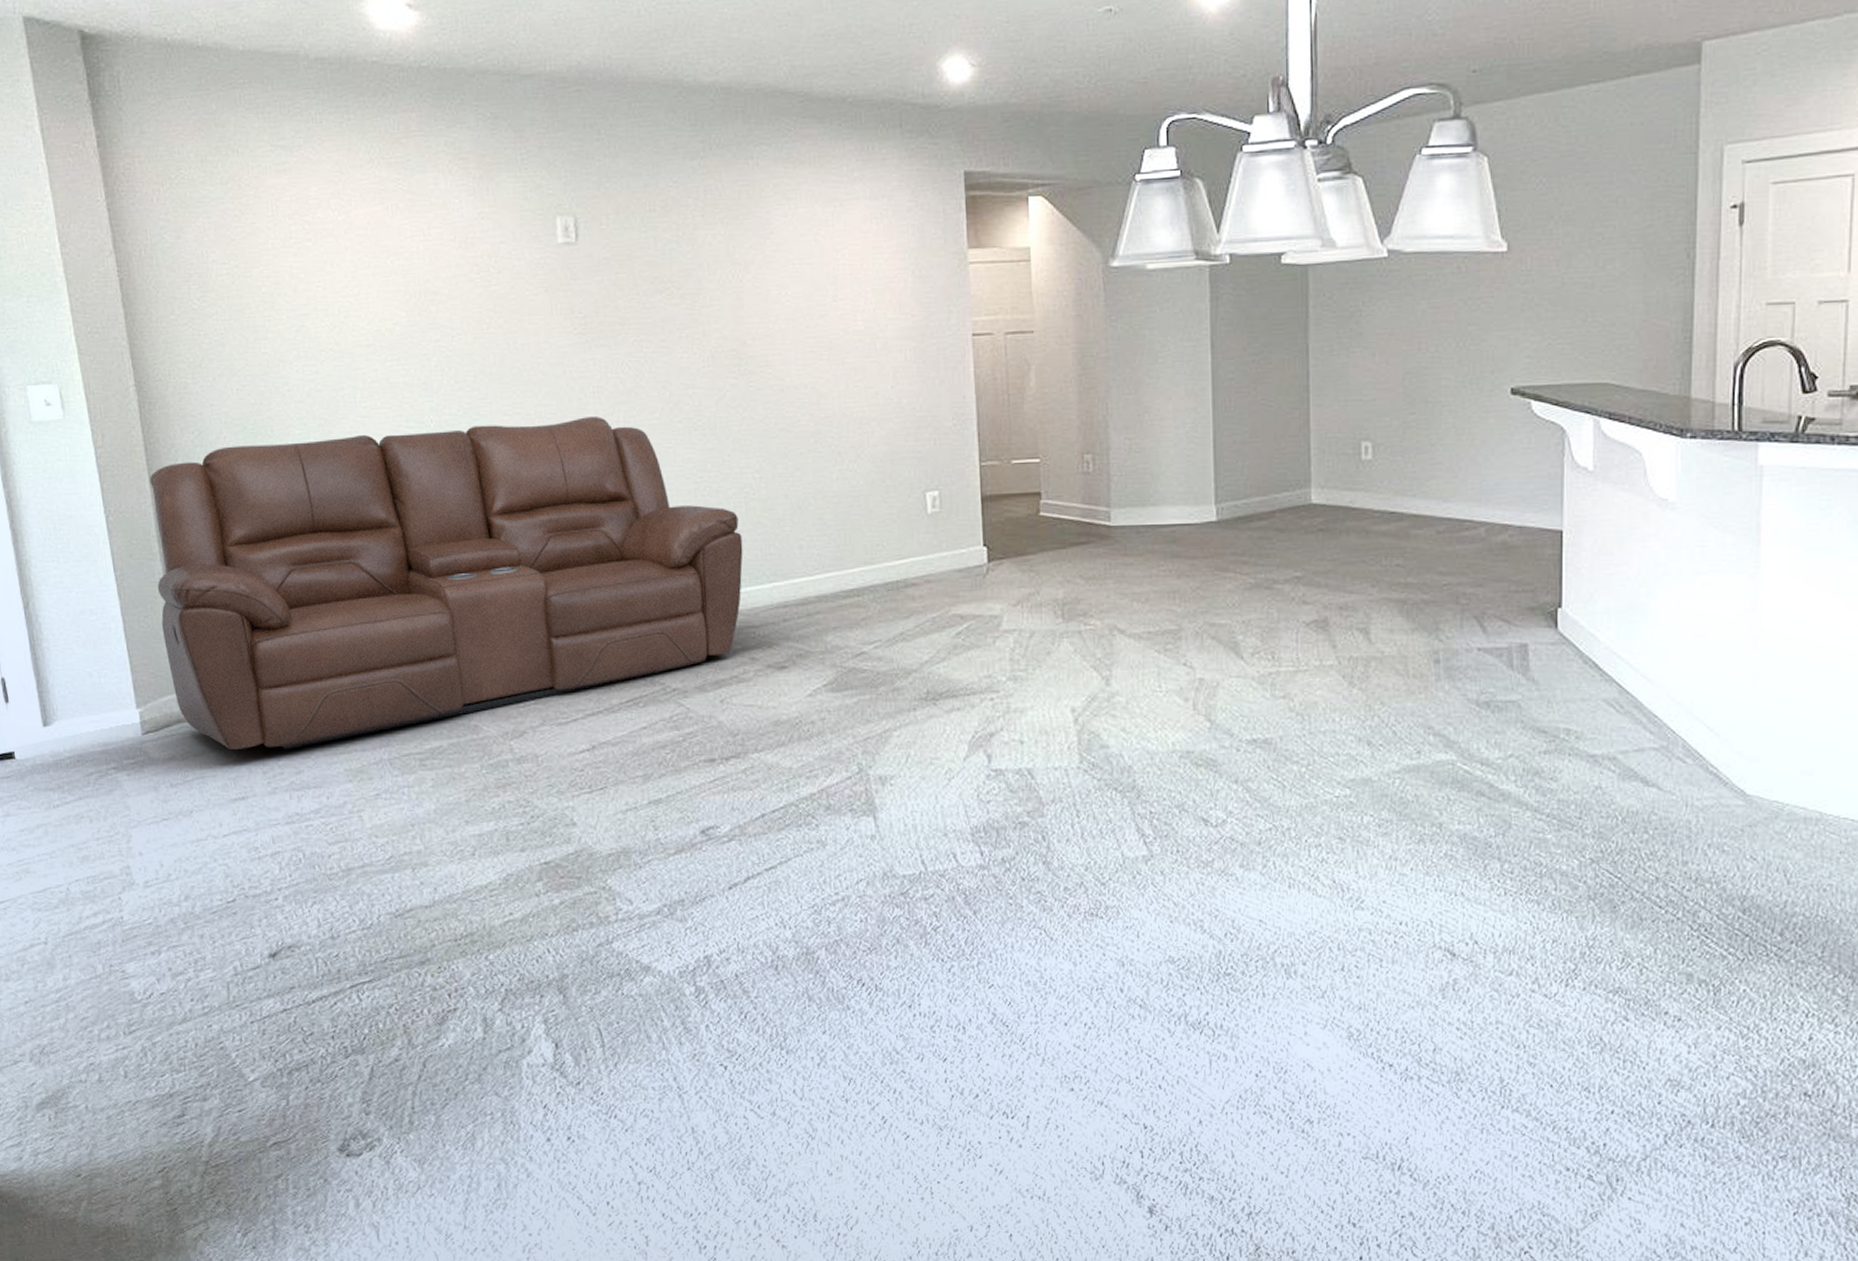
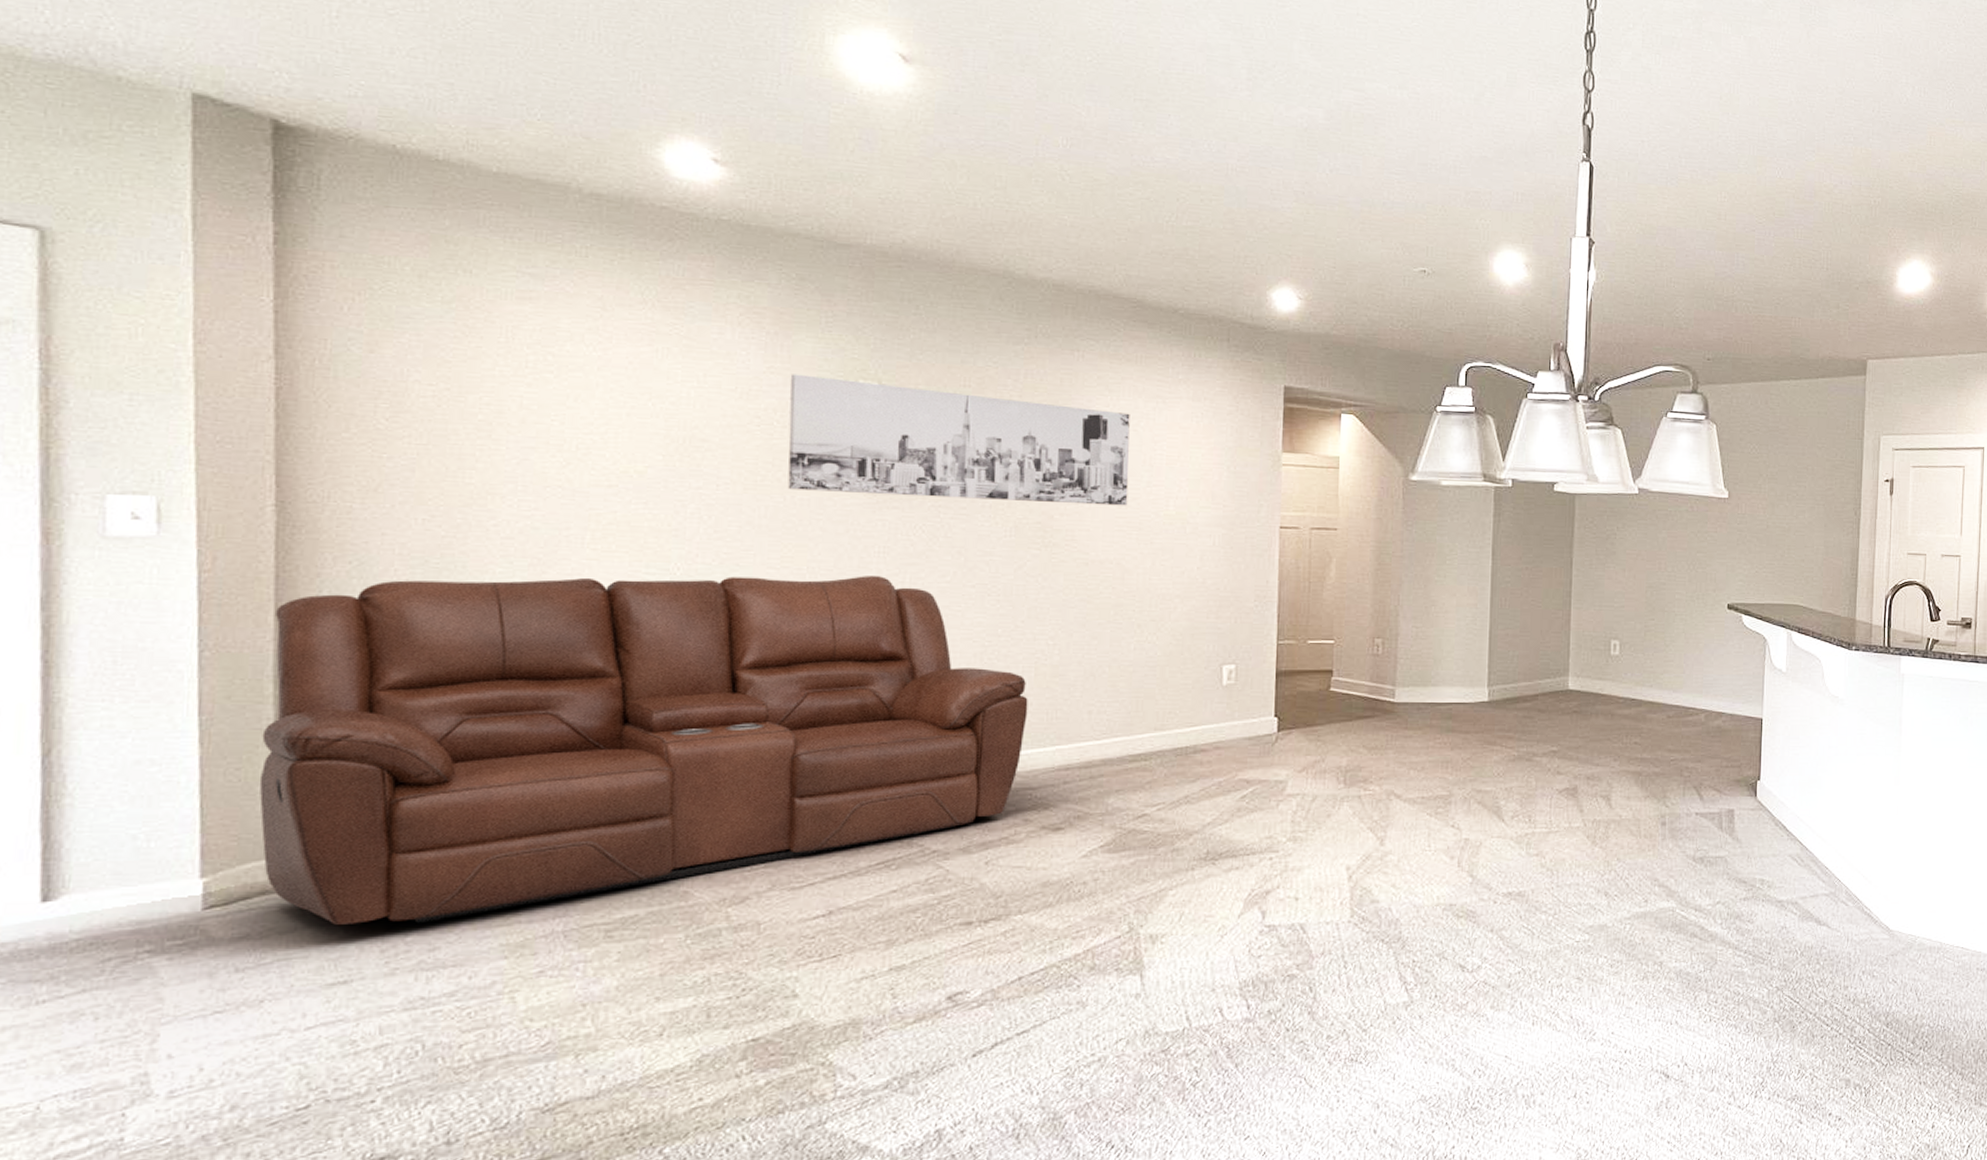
wall art: none [498,216,816,335] -> present [787,374,1130,506]

